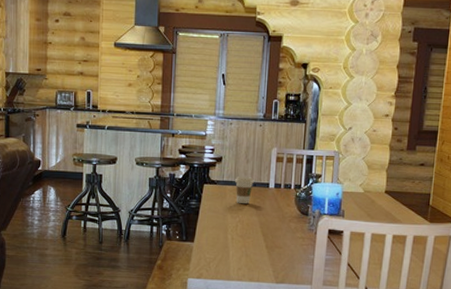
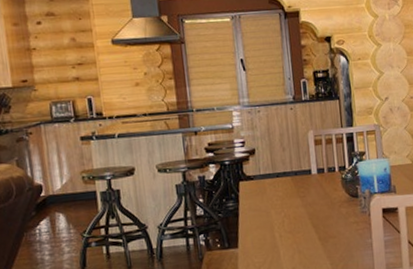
coffee cup: present [234,177,254,205] -> none [272,166,294,197]

